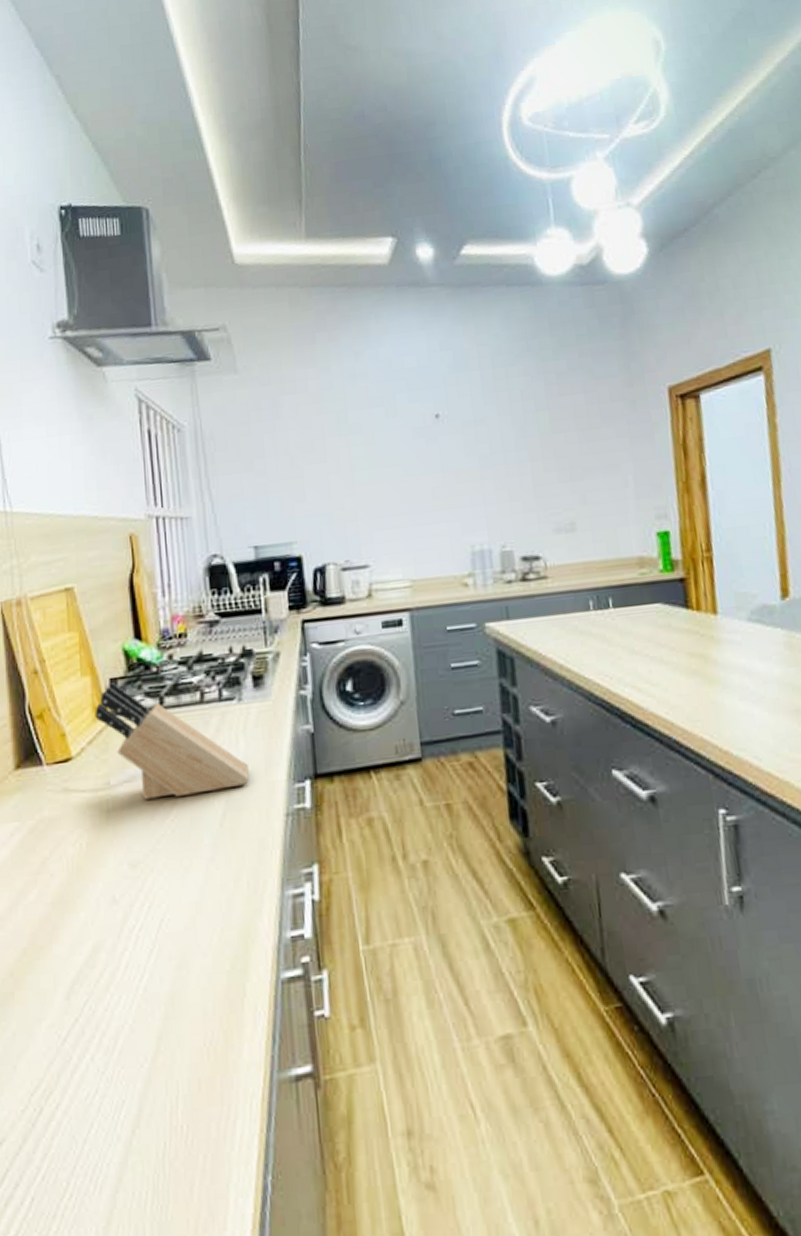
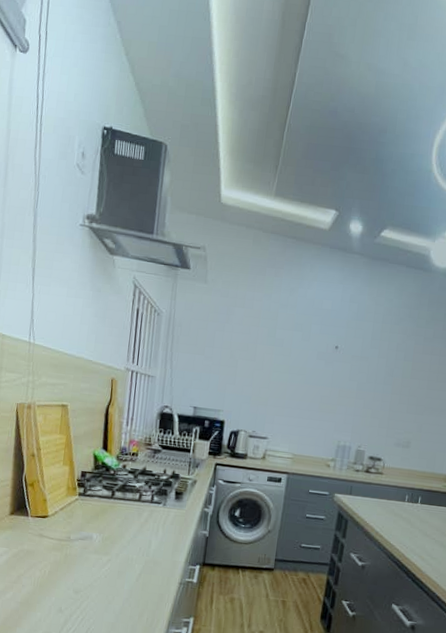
knife block: present [94,683,249,800] -> none [67,474,162,559]

